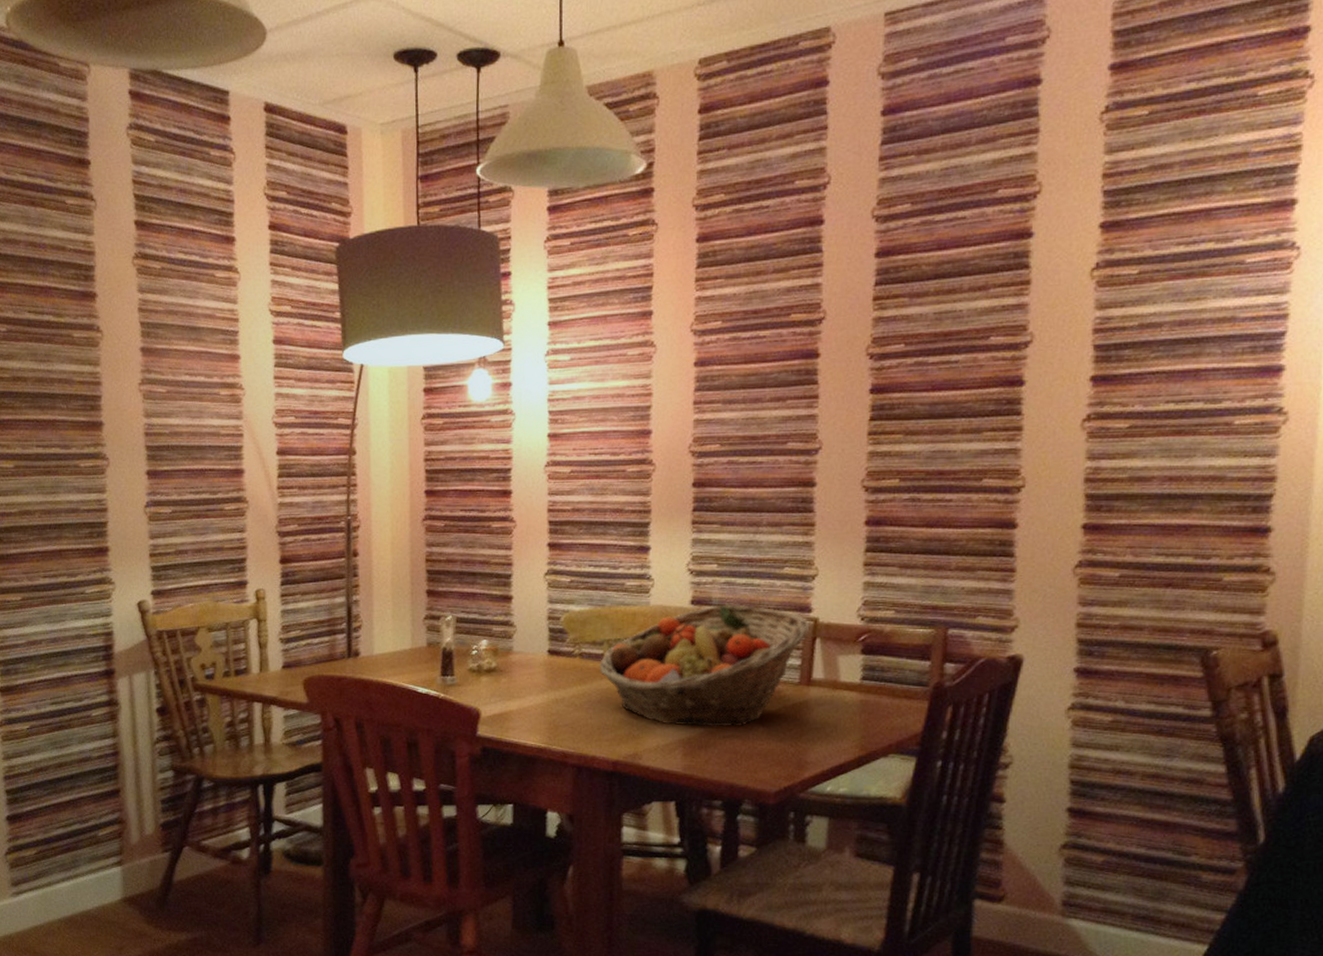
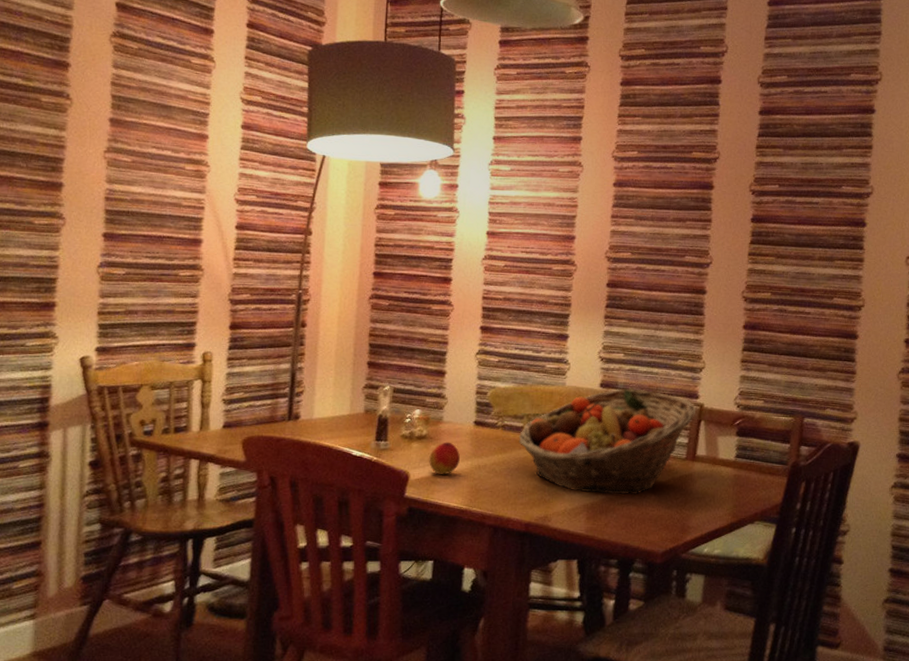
peach: none [501,674,534,711] -> present [429,442,460,475]

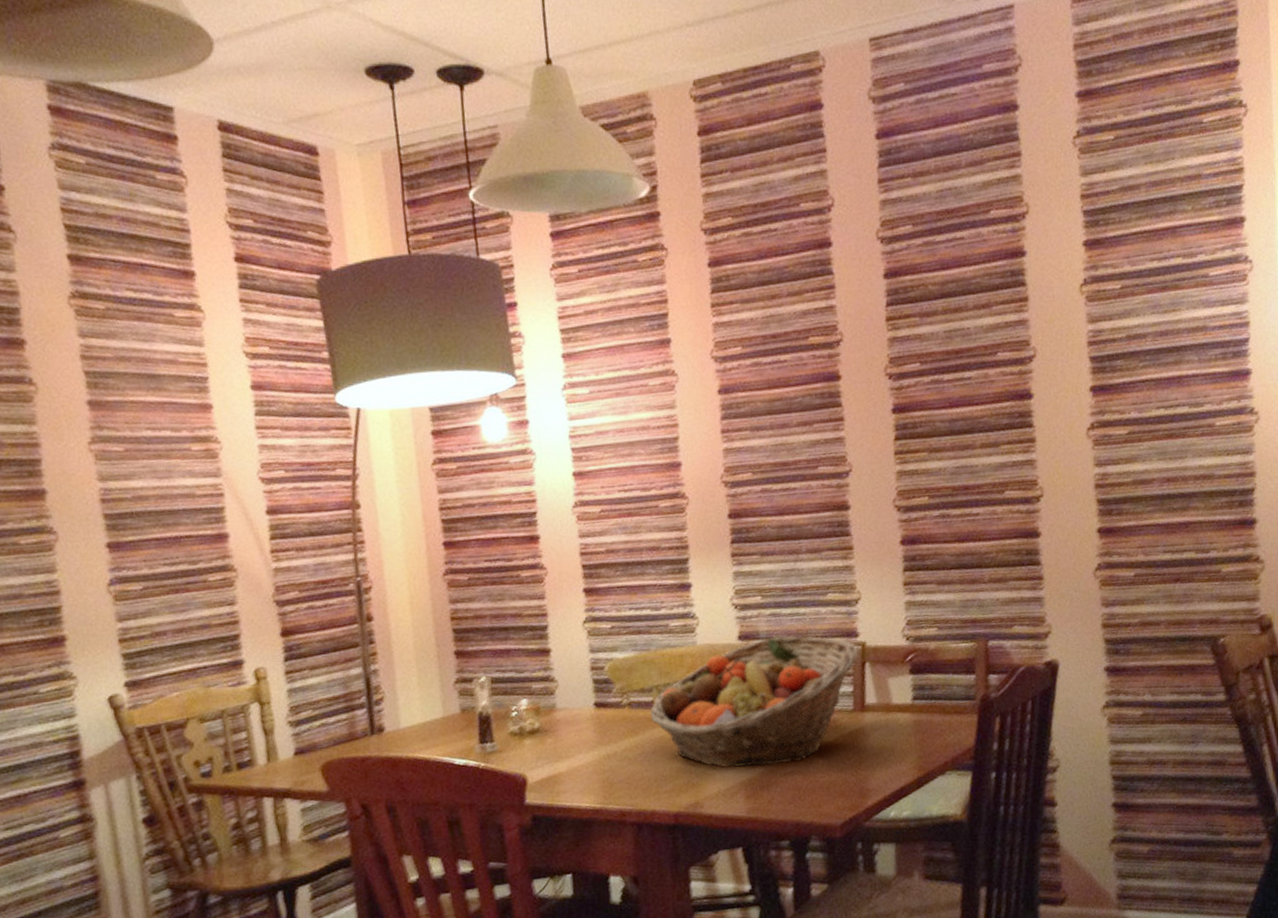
peach: present [429,442,460,475] -> none [547,732,584,773]

